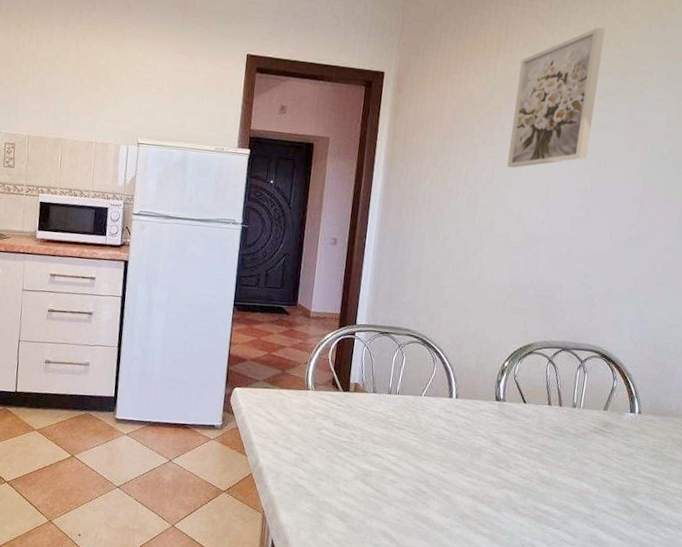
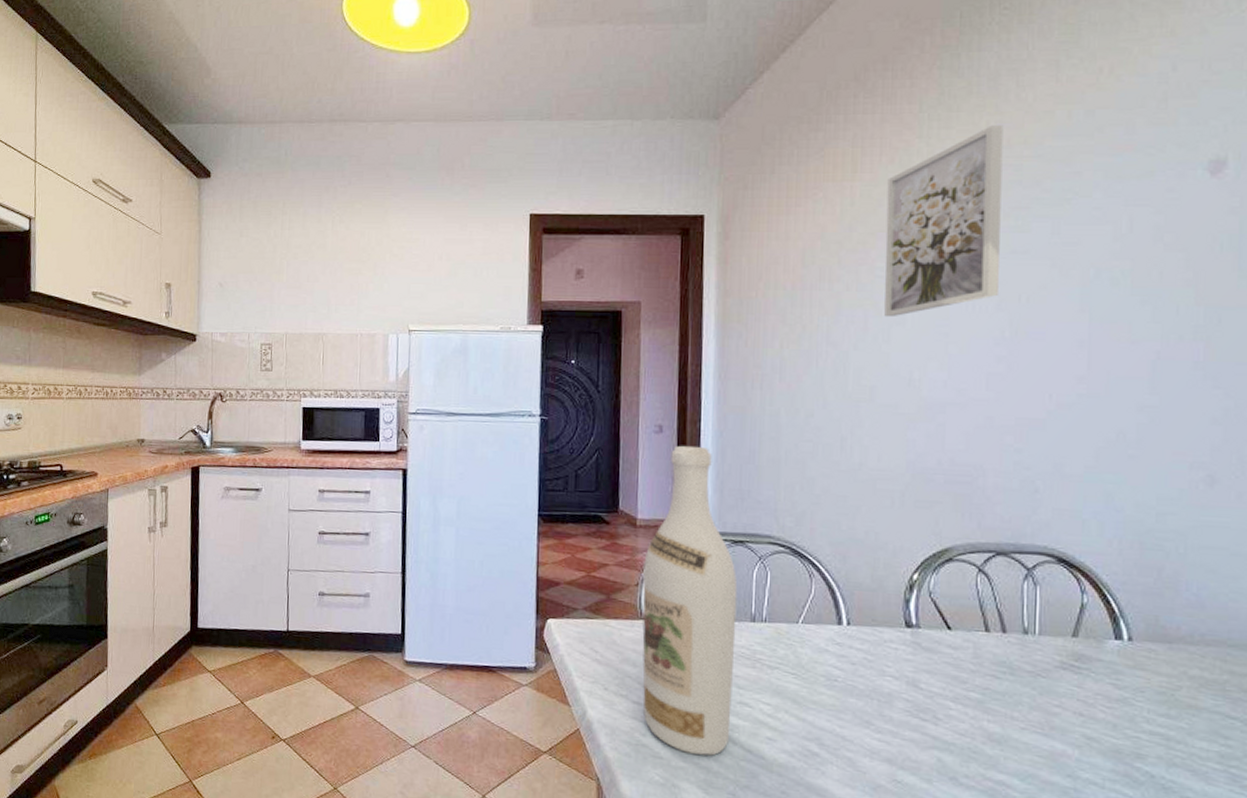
wine bottle: none [302,255,381,494] -> present [642,445,738,756]

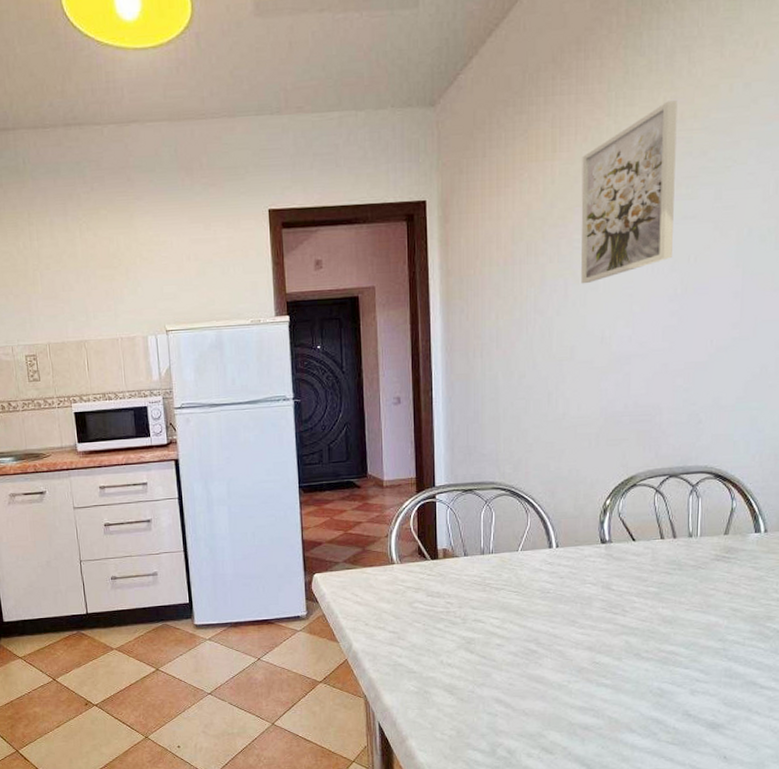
wine bottle: present [642,445,738,756] -> none [391,412,469,665]

